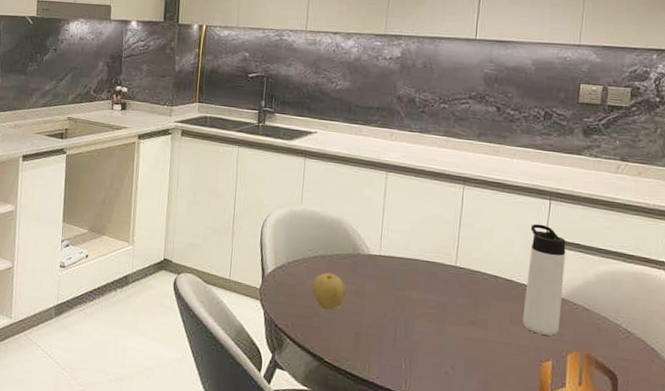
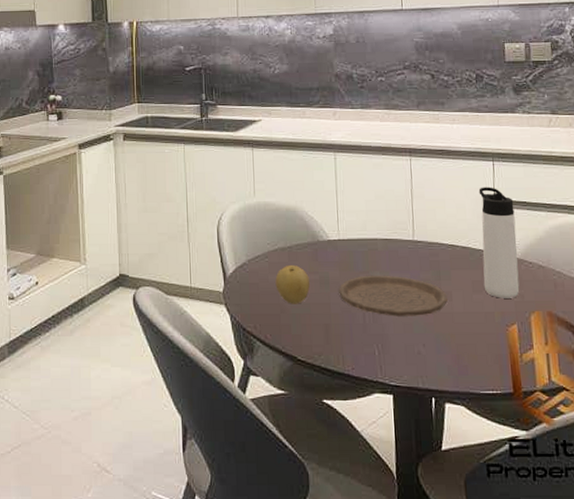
plate: none [373,292,483,339] -> present [339,275,448,316]

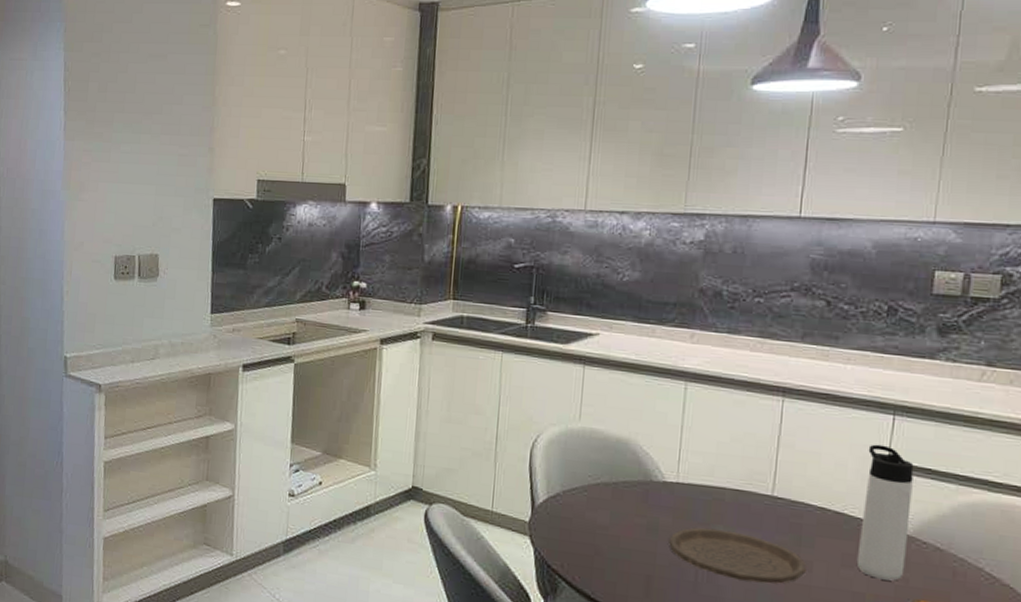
fruit: present [275,264,310,304] -> none [592,502,634,548]

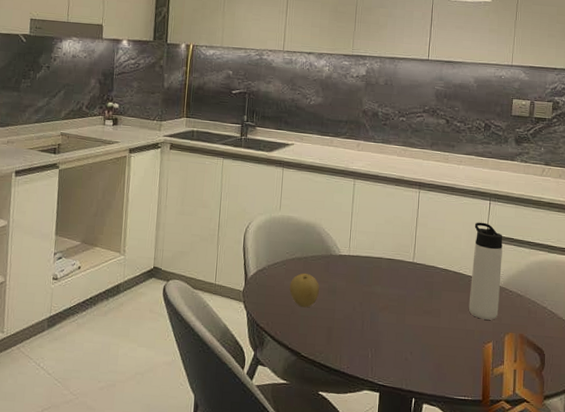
fruit: none [592,502,634,548] -> present [289,273,319,308]
plate: present [669,527,807,584] -> none [343,288,436,328]

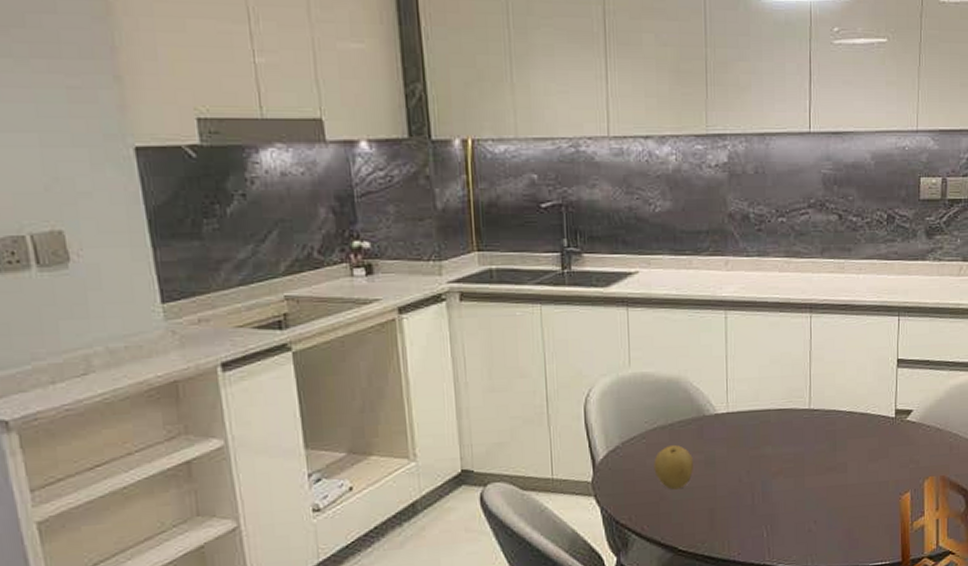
thermos bottle: present [468,222,503,320] -> none [880,345,917,466]

